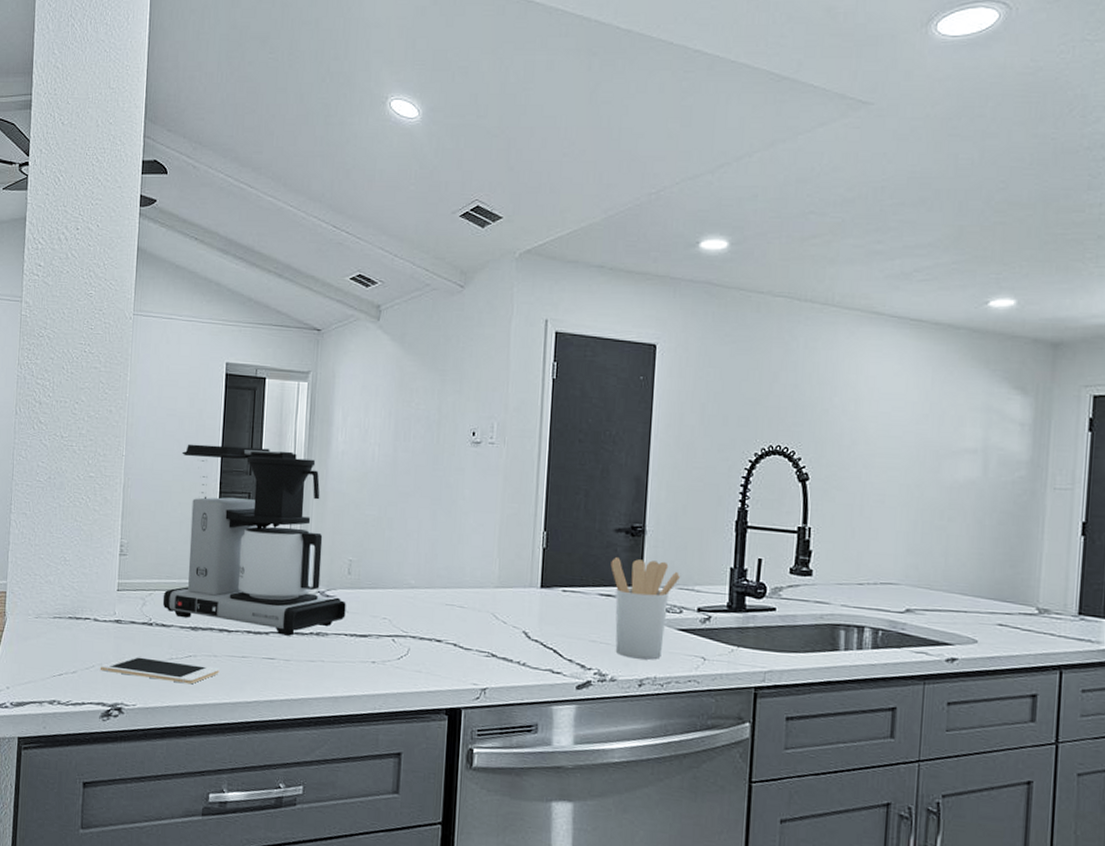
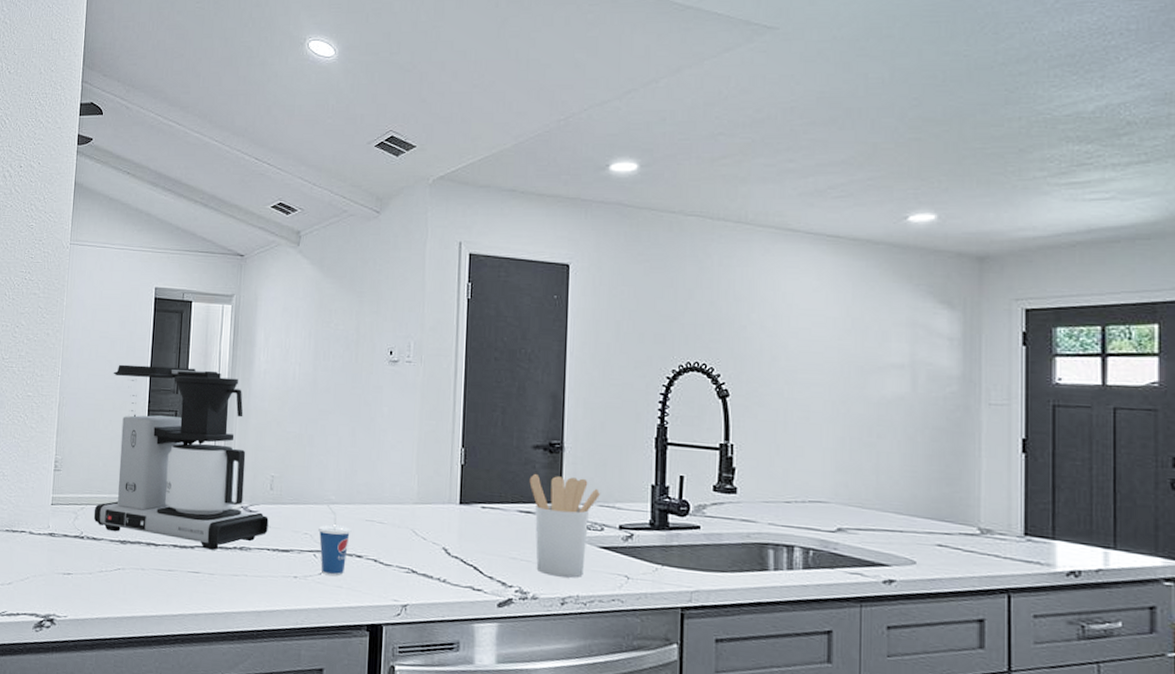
cell phone: present [100,656,220,685] -> none [34,568,147,597]
cup: none [397,589,431,660] -> present [318,505,352,576]

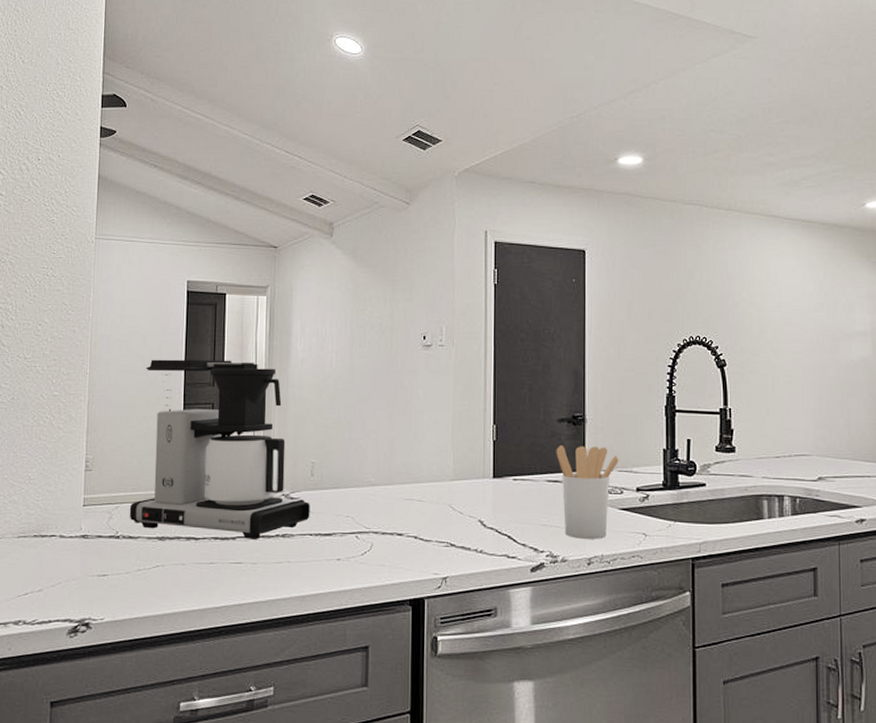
cup: present [318,505,352,576] -> none [360,487,392,555]

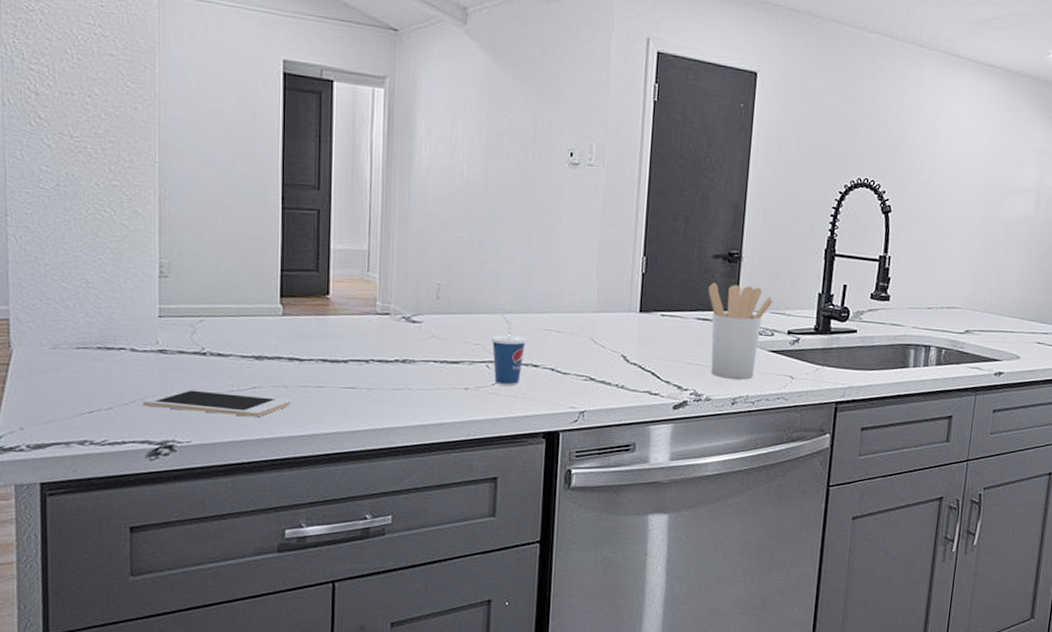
cell phone: none [66,570,188,594] -> present [142,389,291,418]
coffee maker: present [129,359,310,539] -> none [217,151,435,364]
cup: none [360,487,392,555] -> present [491,314,528,386]

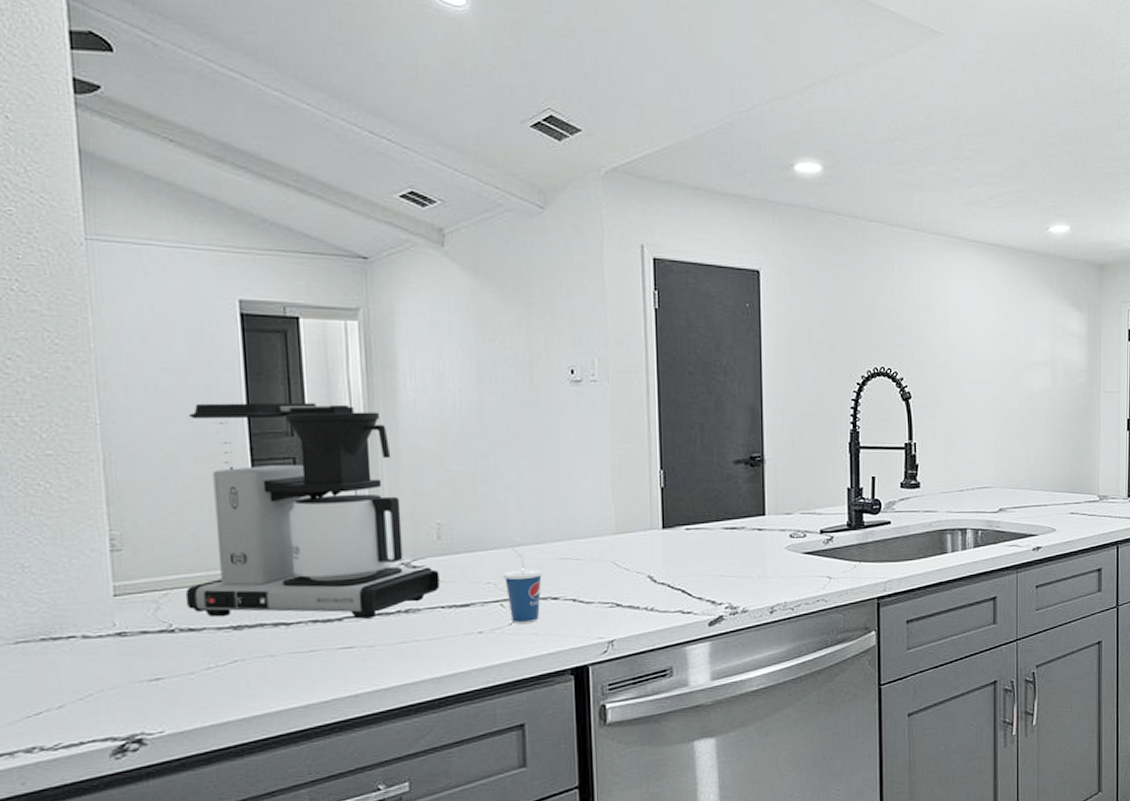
cell phone: present [142,389,291,418] -> none [100,669,280,699]
coffee maker: none [217,151,435,364] -> present [185,403,440,619]
utensil holder: present [708,282,774,380] -> none [732,488,802,587]

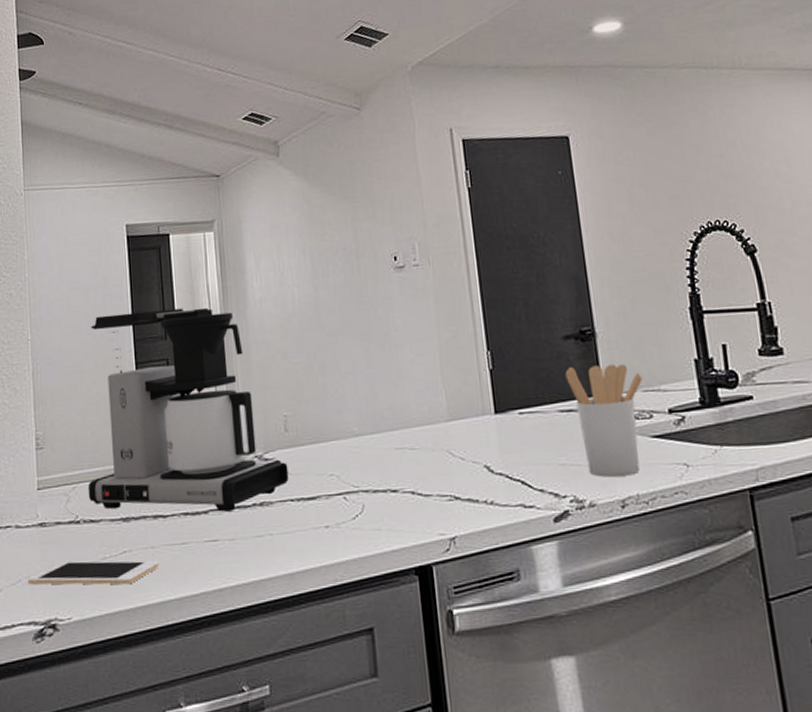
cell phone: none [100,669,280,699] -> present [27,560,159,585]
cup: present [503,548,544,624] -> none [345,438,382,518]
utensil holder: none [732,488,802,587] -> present [565,363,644,478]

